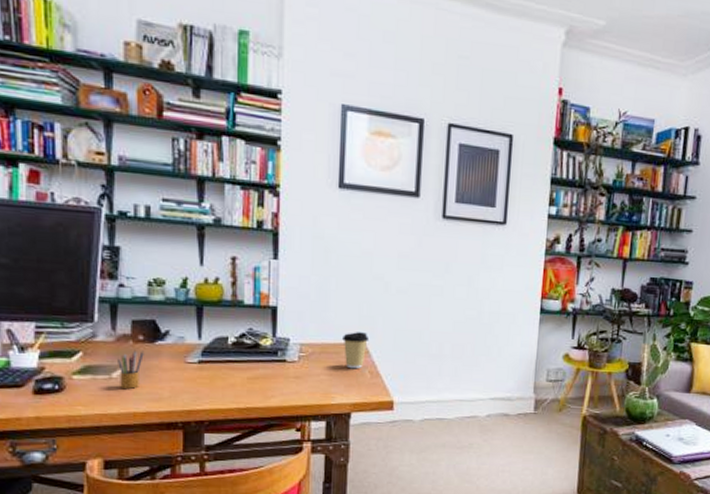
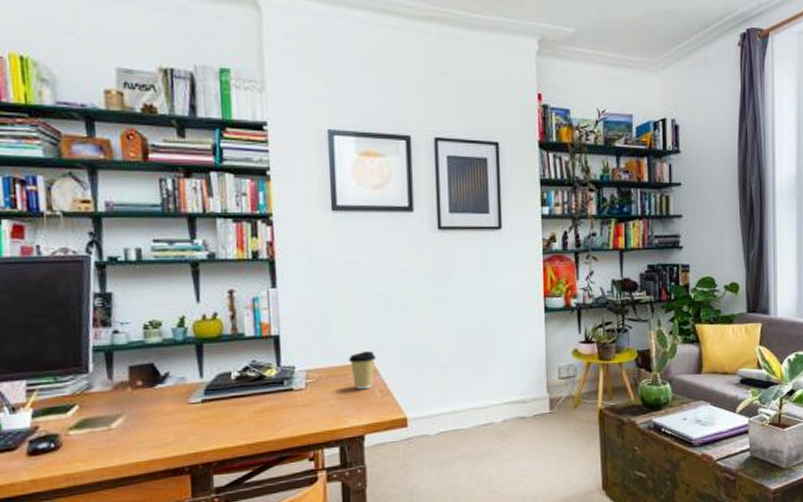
pencil box: present [118,350,144,389] -> none [116,397,144,438]

